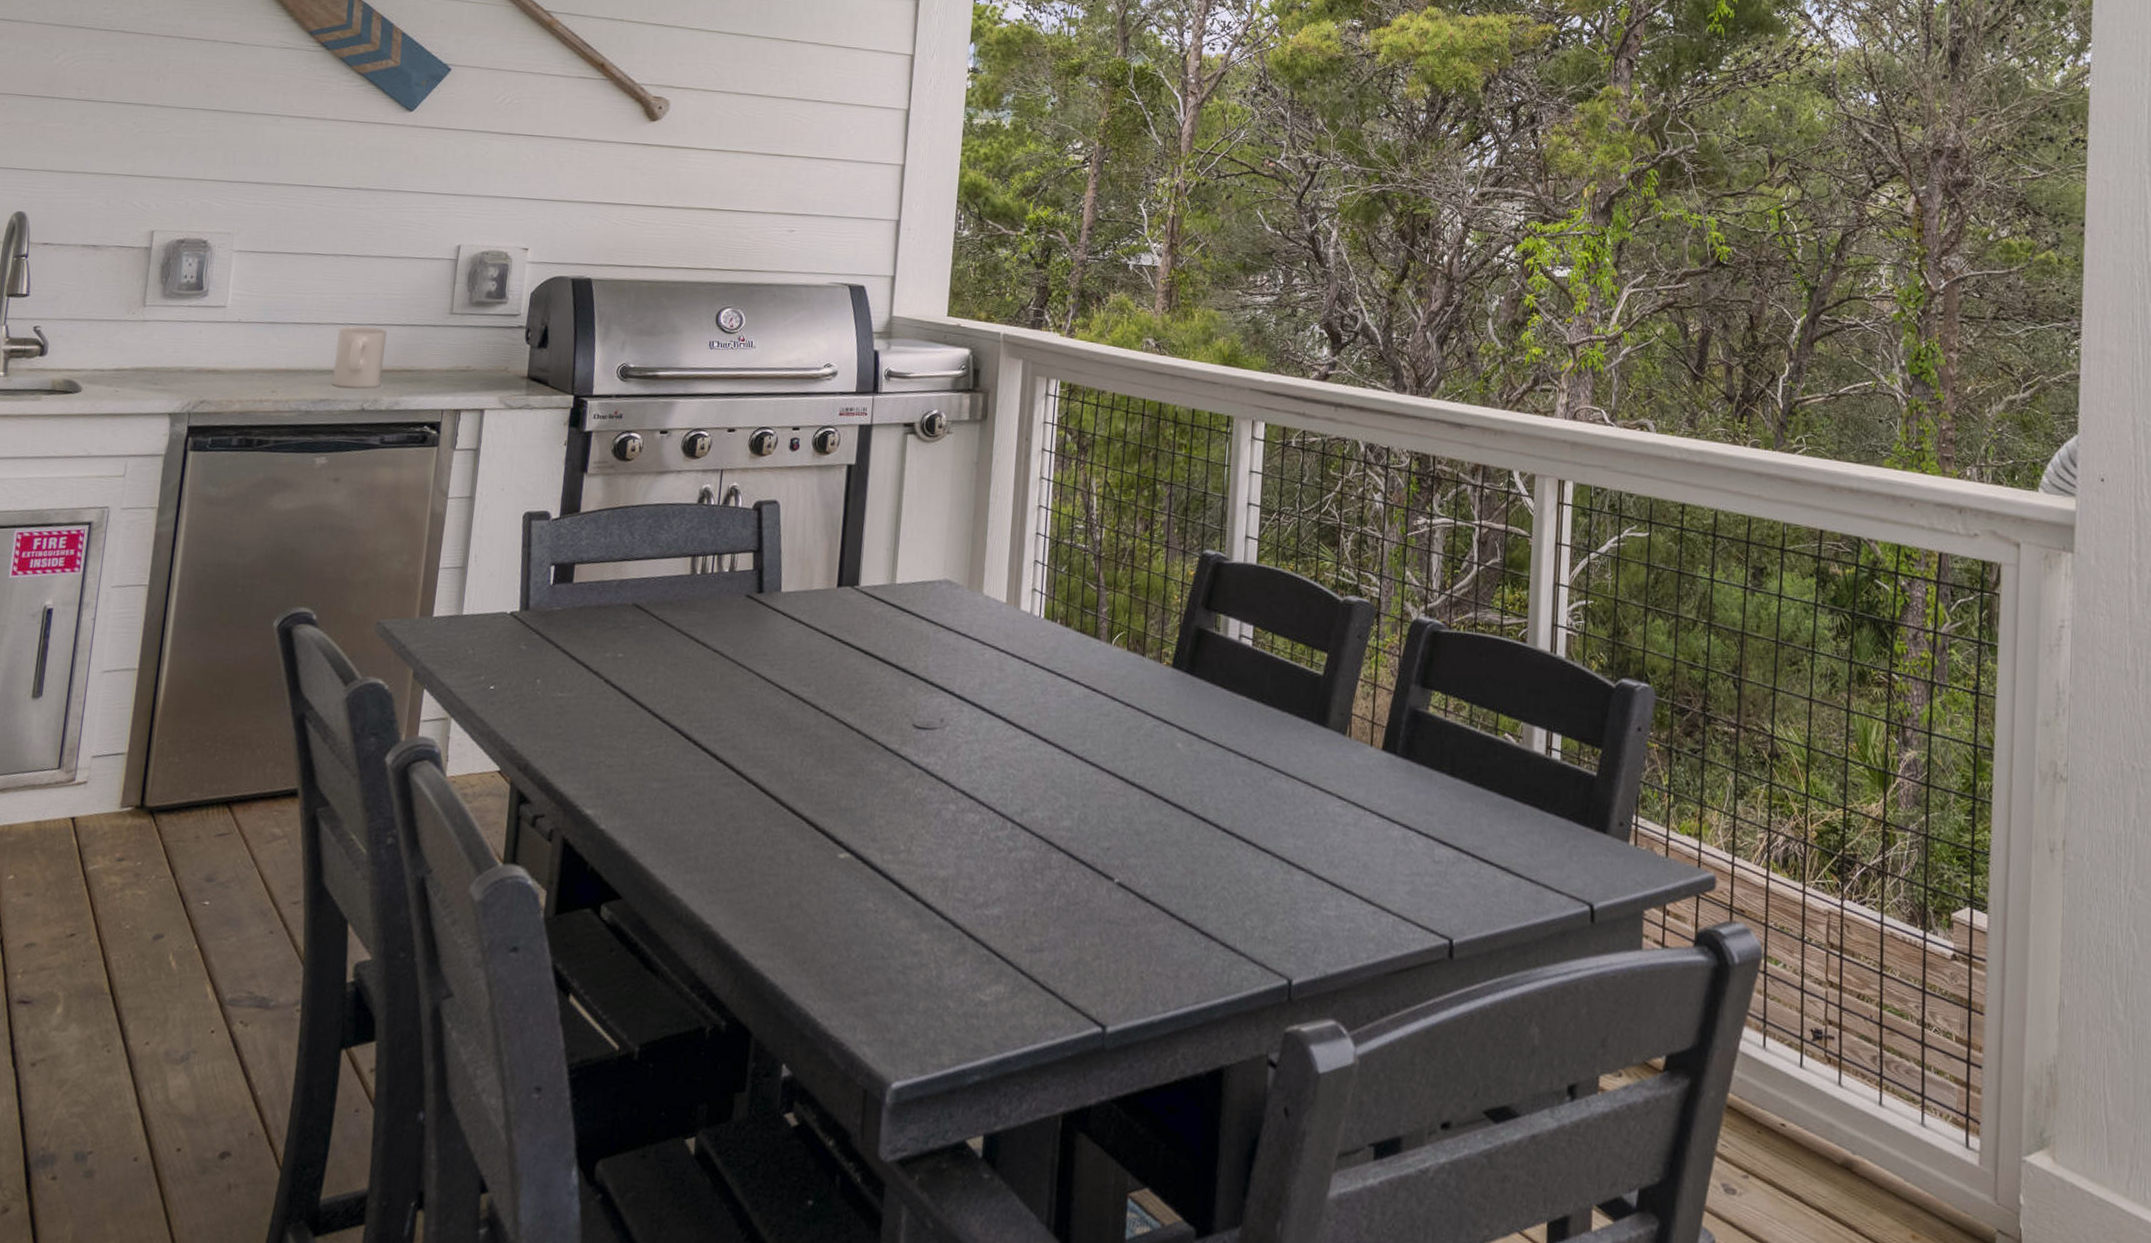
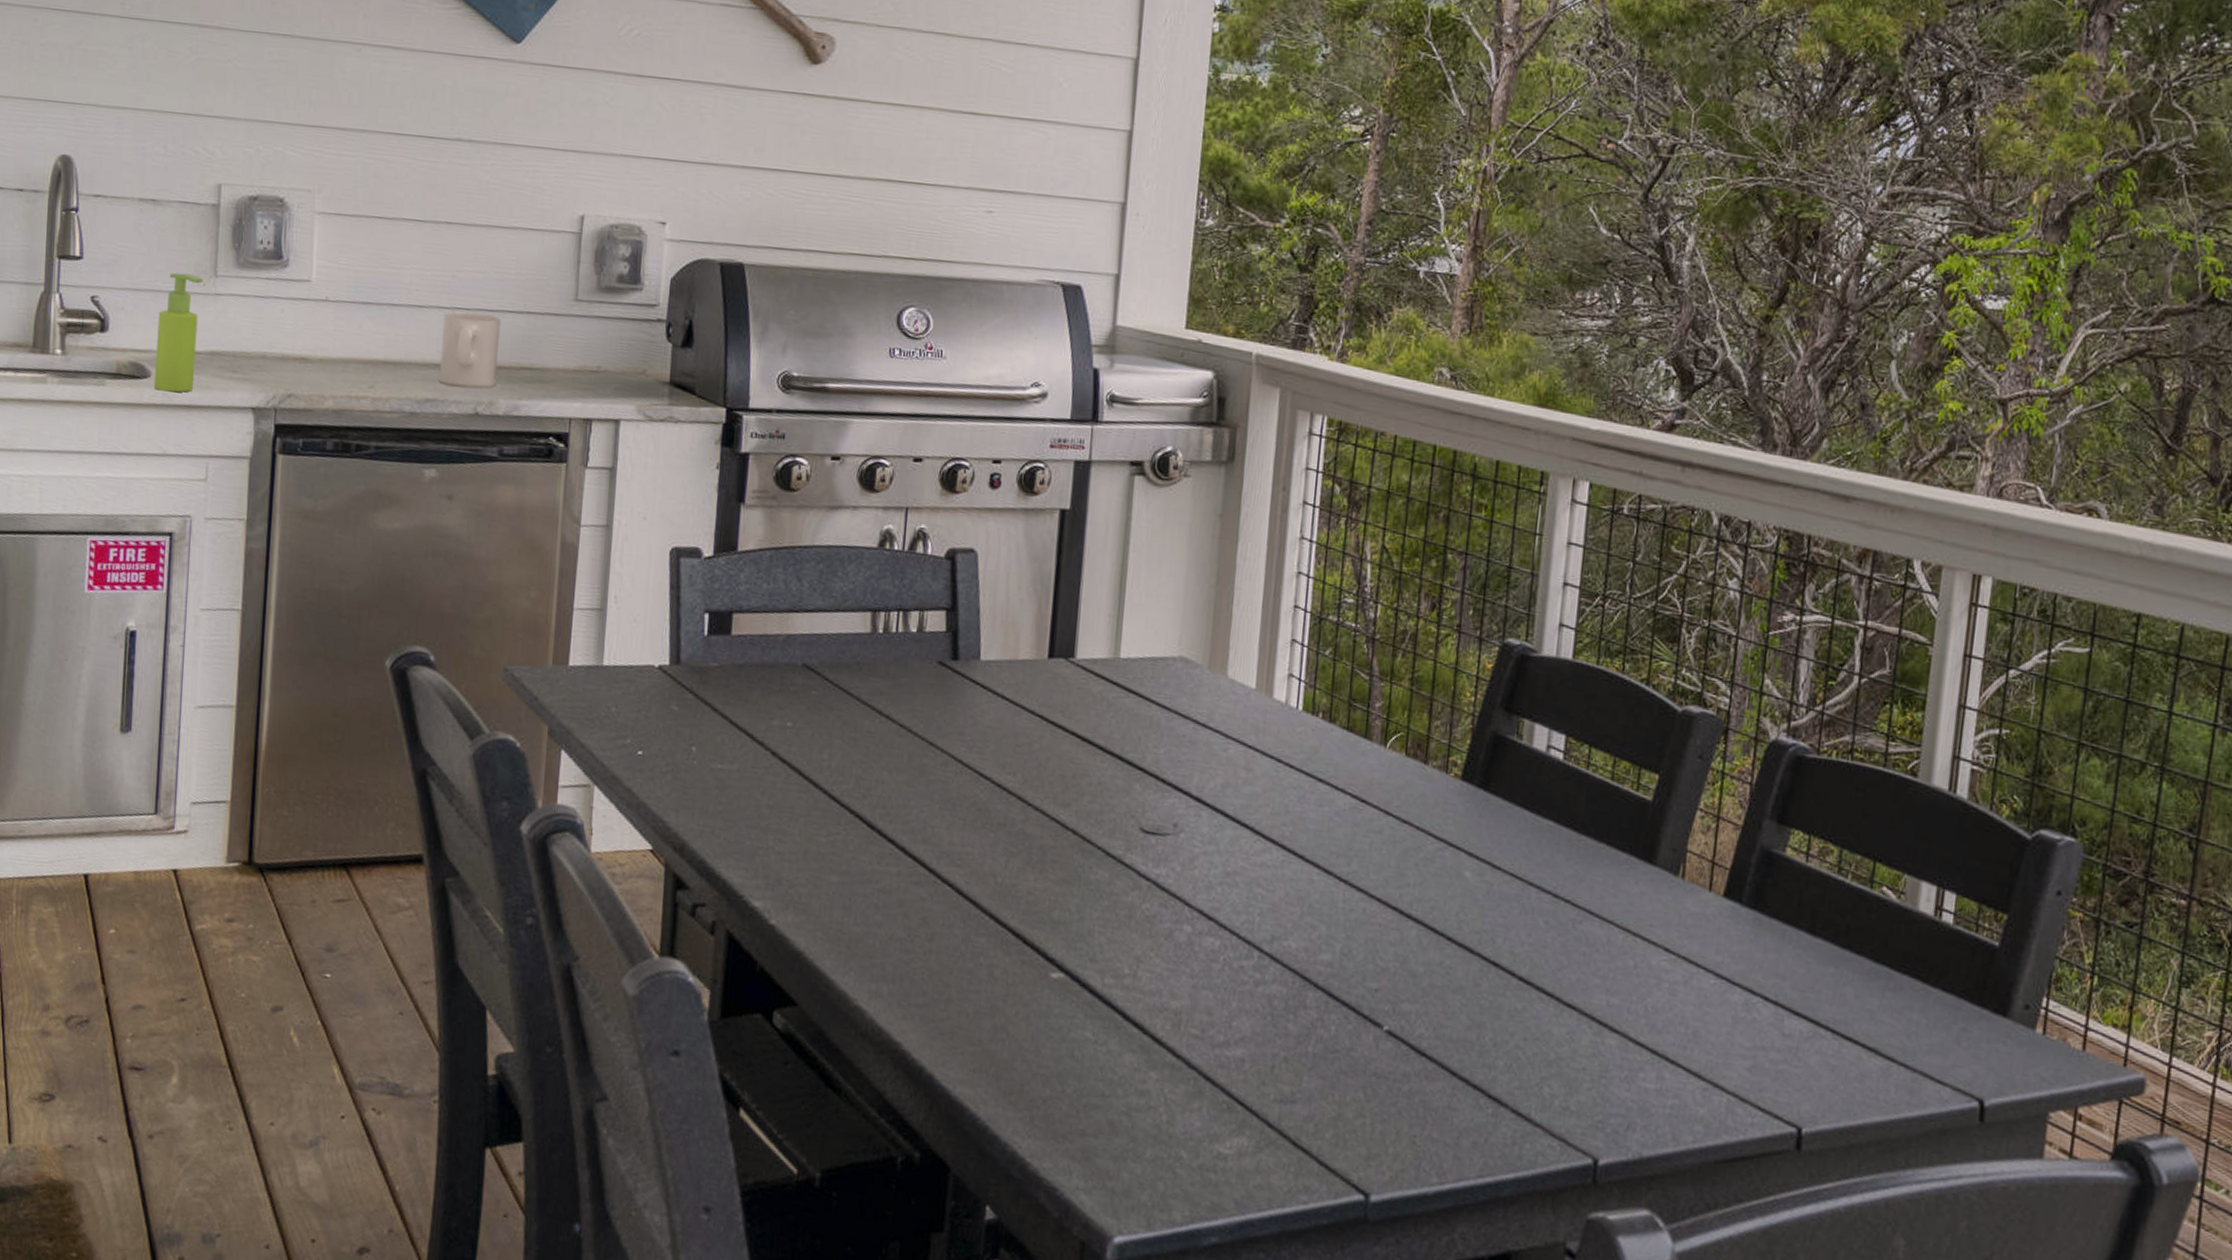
soap dispenser: none [83,304,134,404] -> present [153,272,204,393]

